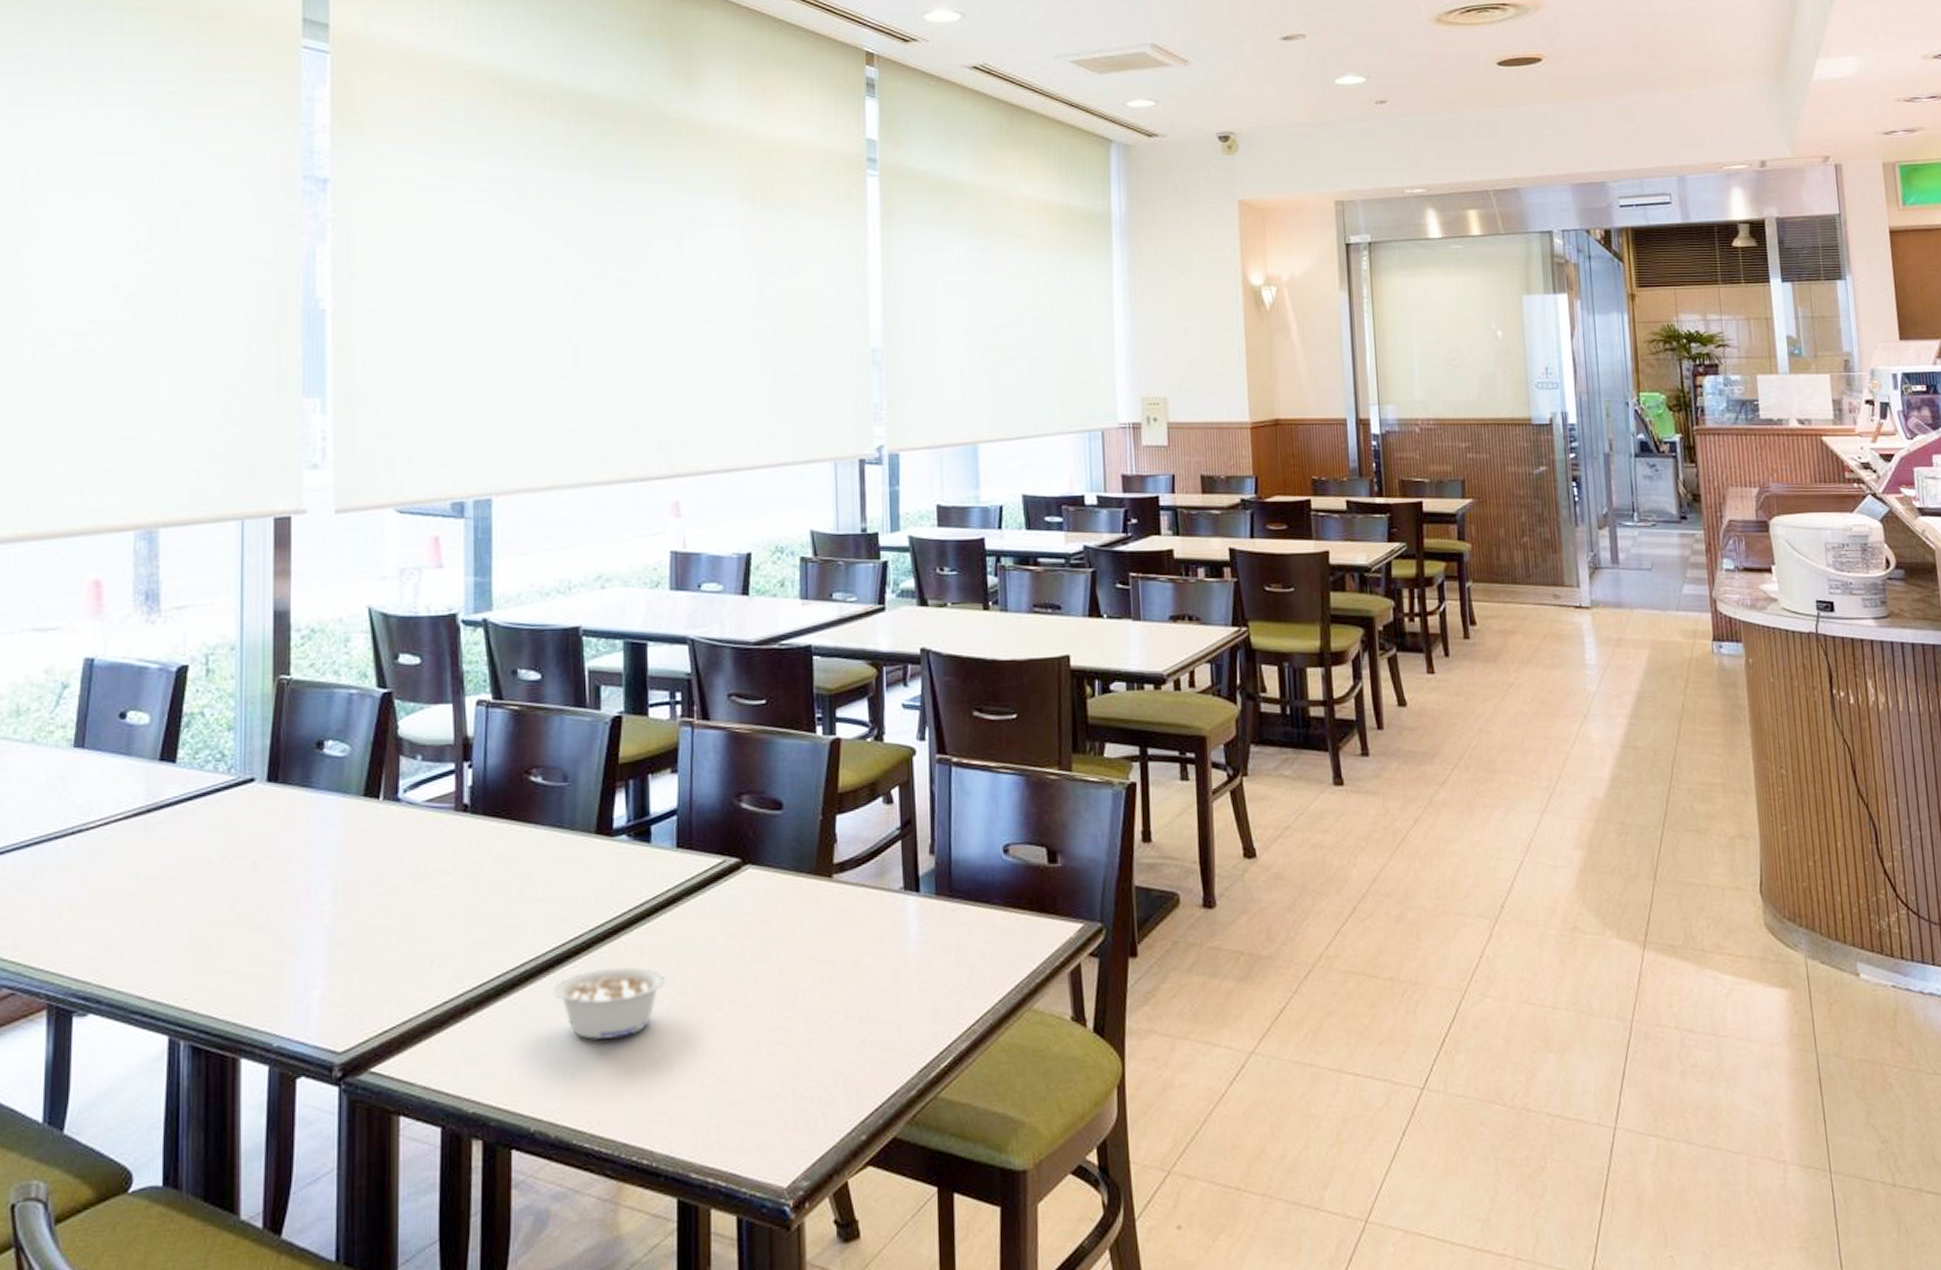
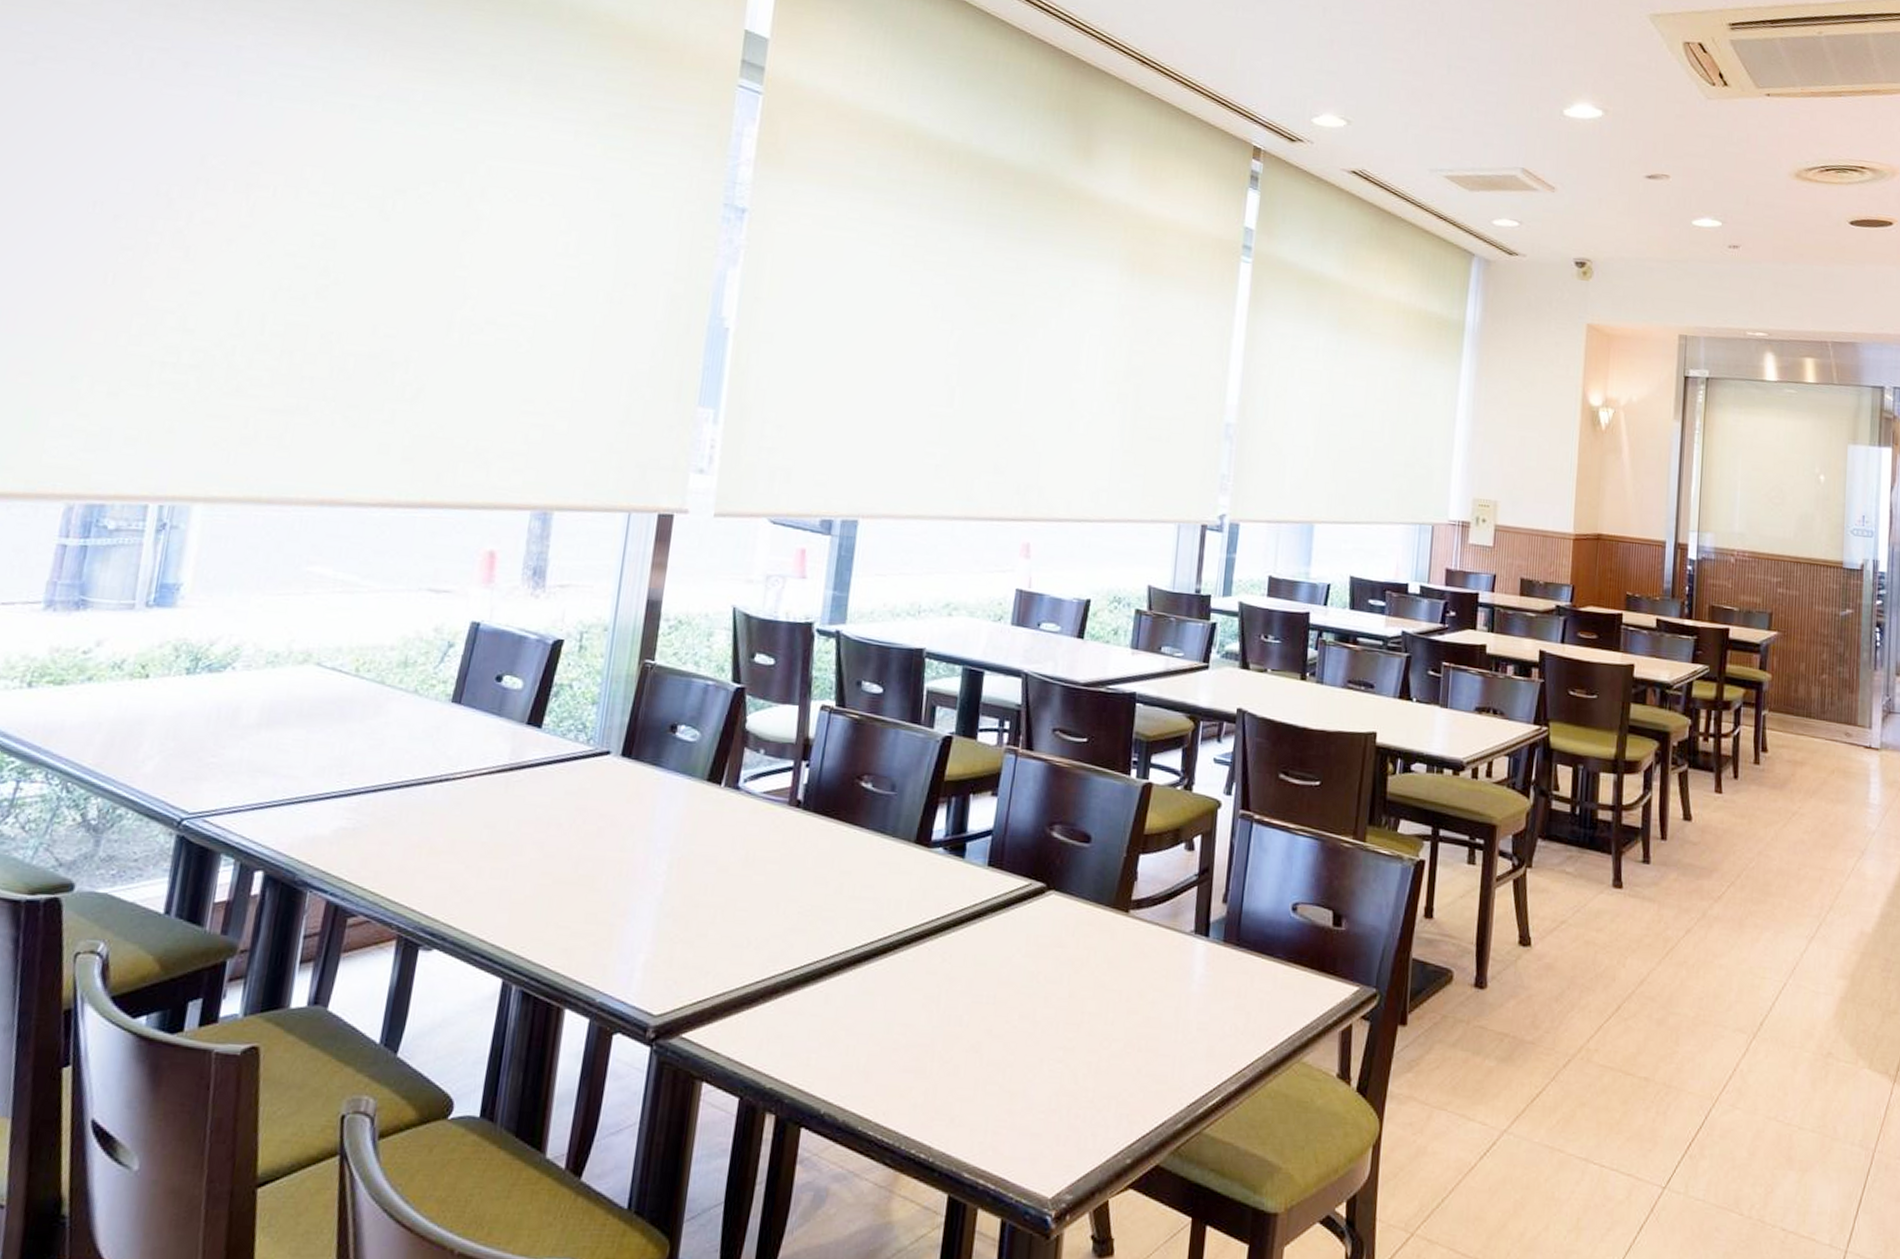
legume: present [554,966,665,1039] -> none [858,969,962,1037]

